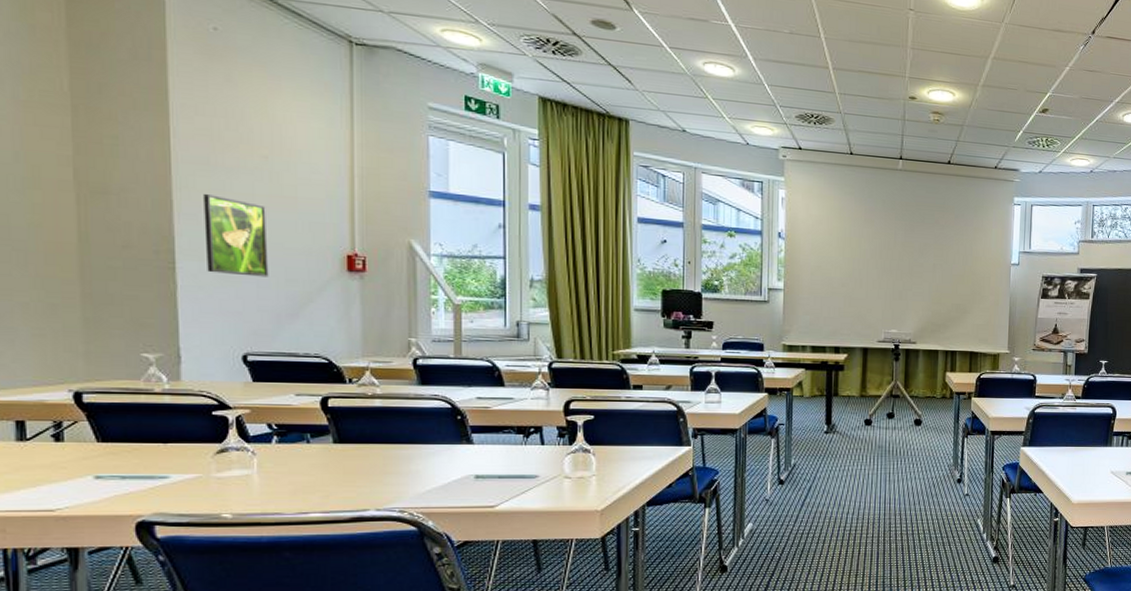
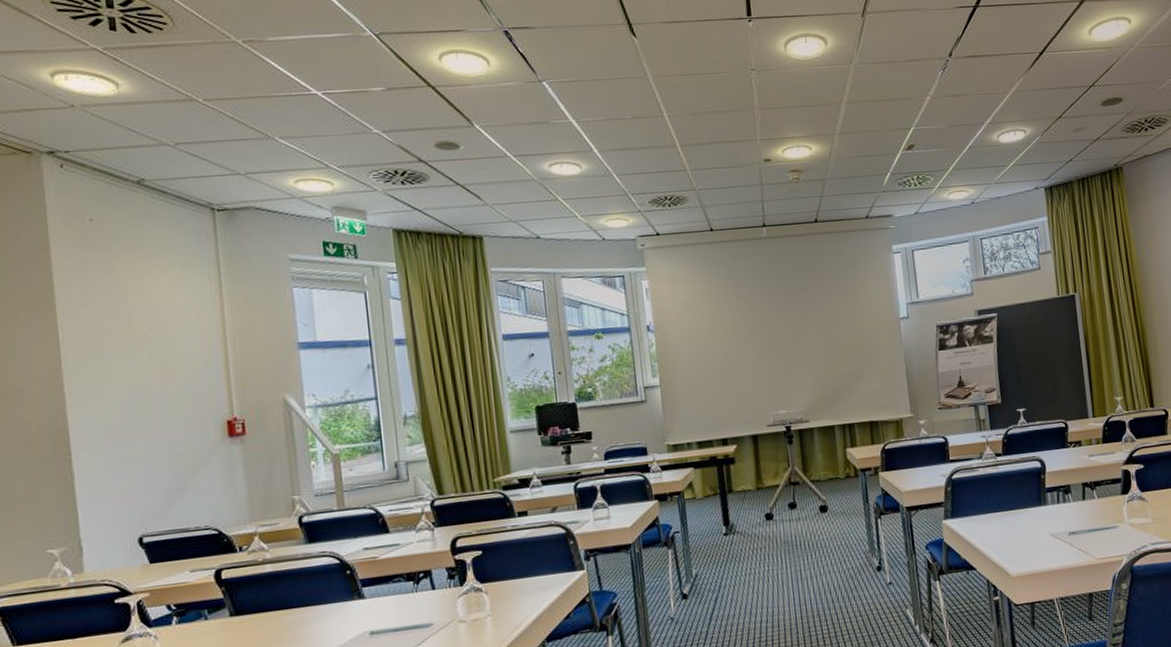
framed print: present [204,194,269,277] -> none [92,381,156,459]

